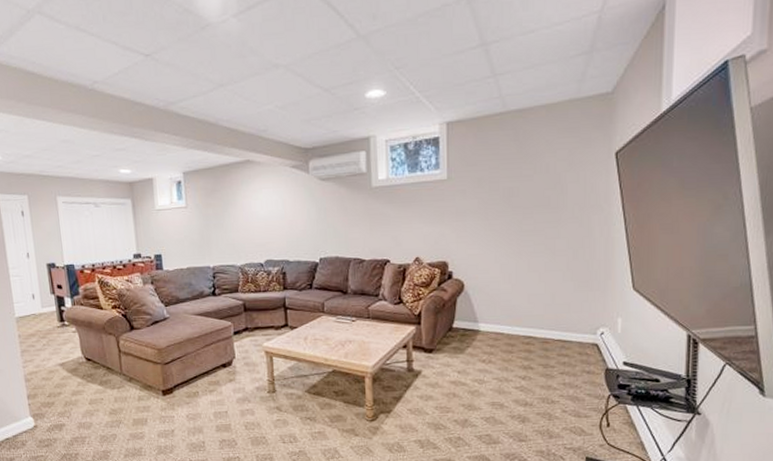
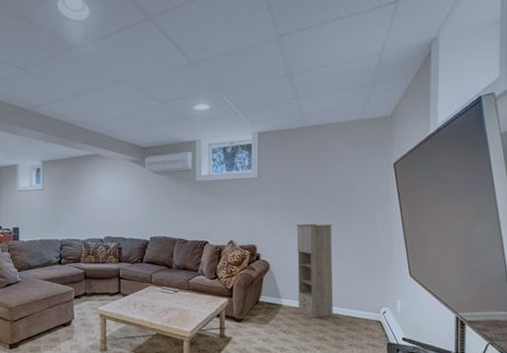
storage cabinet: none [494,231,541,345] -> present [295,223,334,319]

